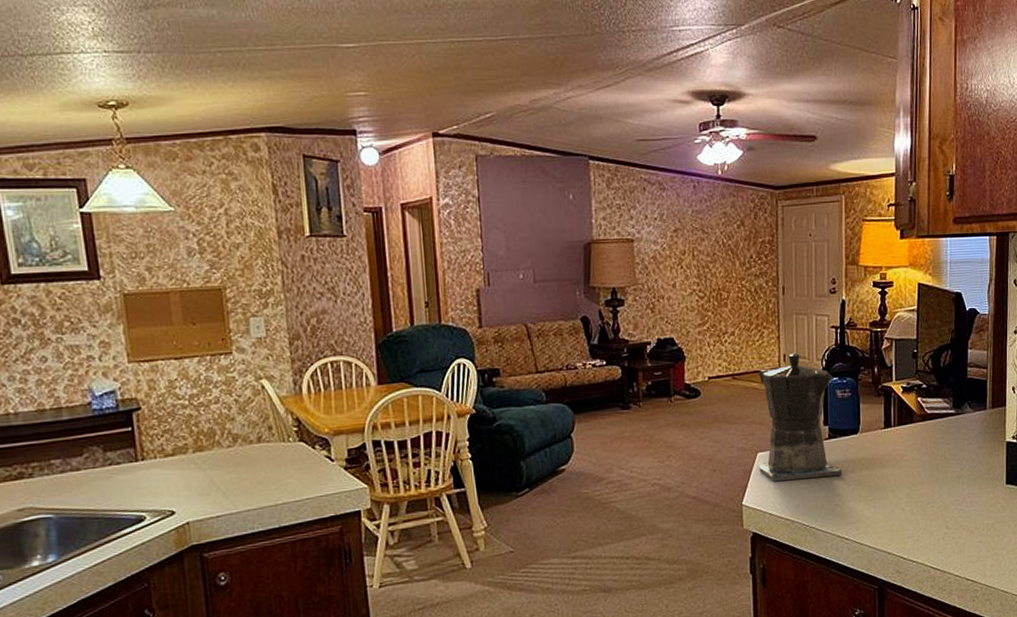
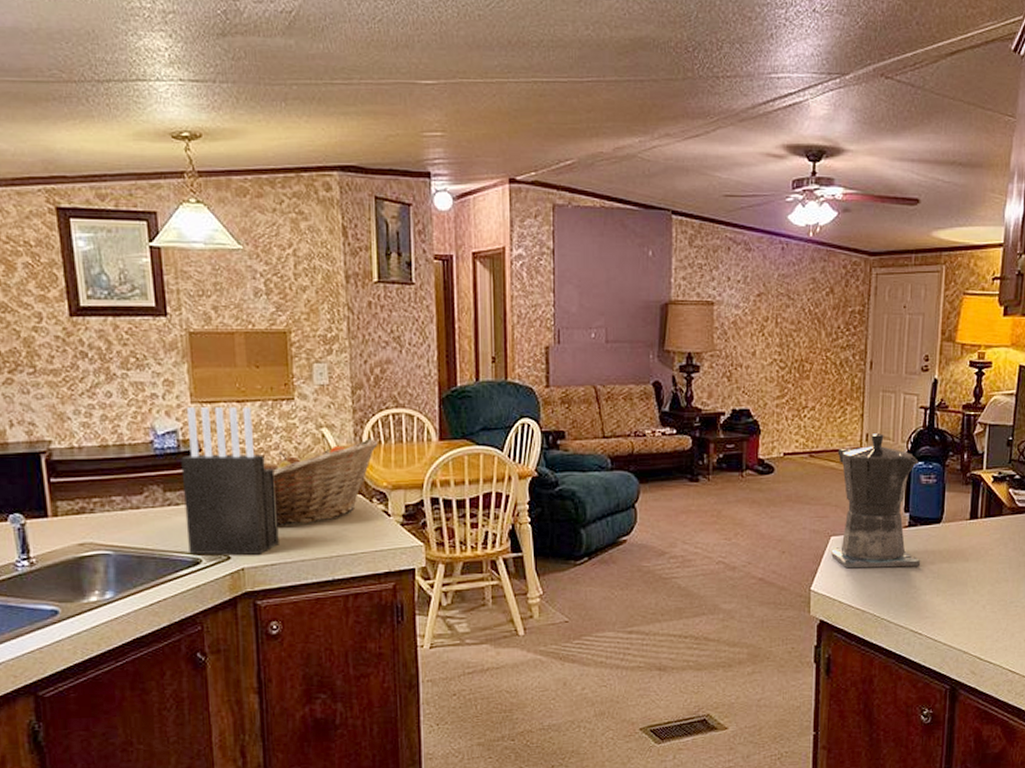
knife block: none [120,363,224,512] -> present [181,407,279,555]
fruit basket: none [204,387,318,479] -> present [263,439,378,526]

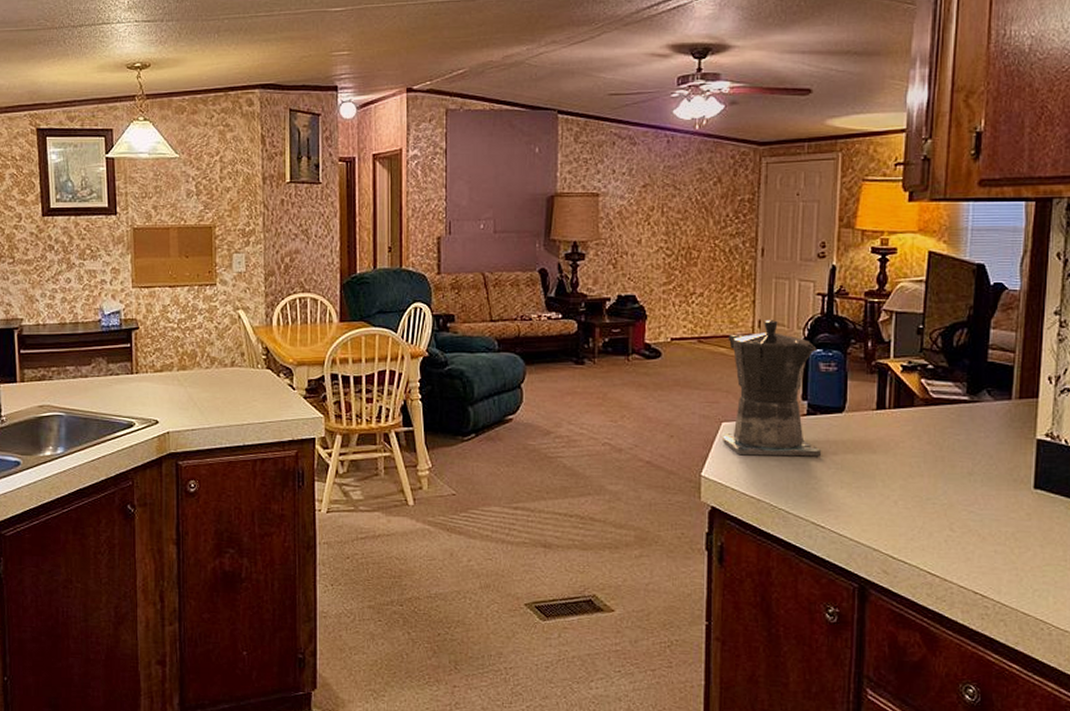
knife block: present [181,407,279,555] -> none [122,291,199,420]
fruit basket: present [263,439,378,526] -> none [189,320,286,396]

